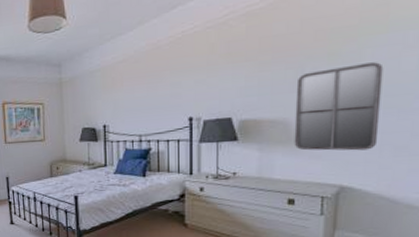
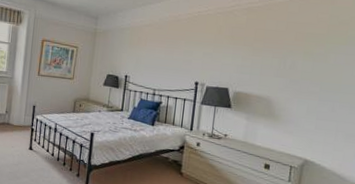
home mirror: present [294,62,384,151] -> none [273,63,342,133]

